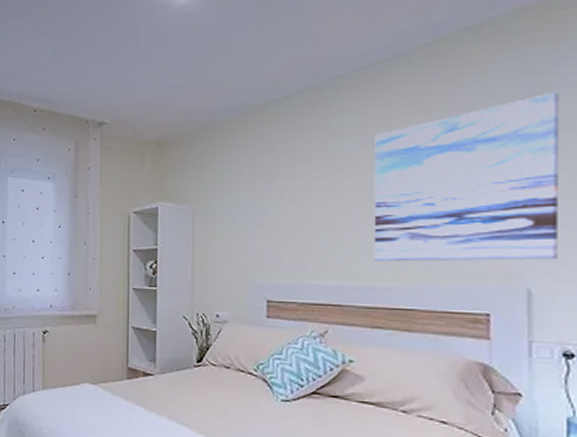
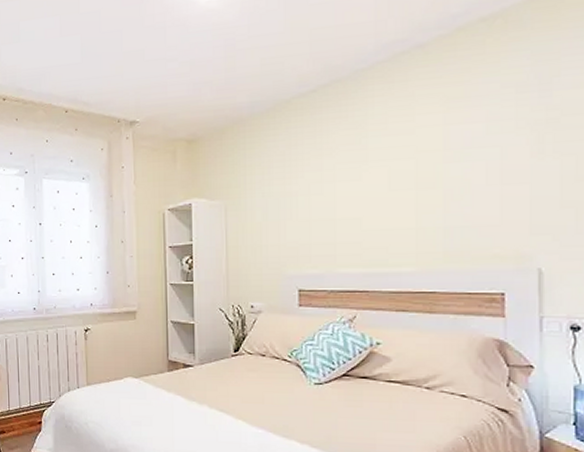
wall art: present [373,93,559,262] -> none [396,80,566,248]

